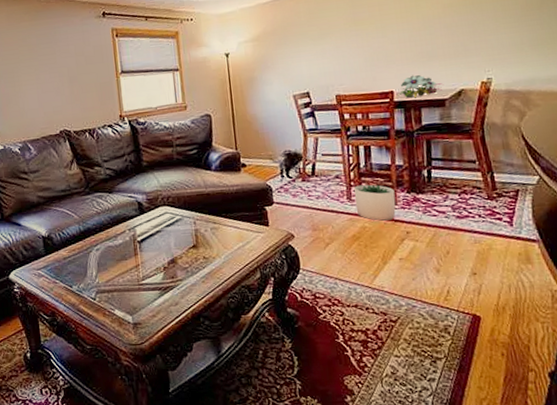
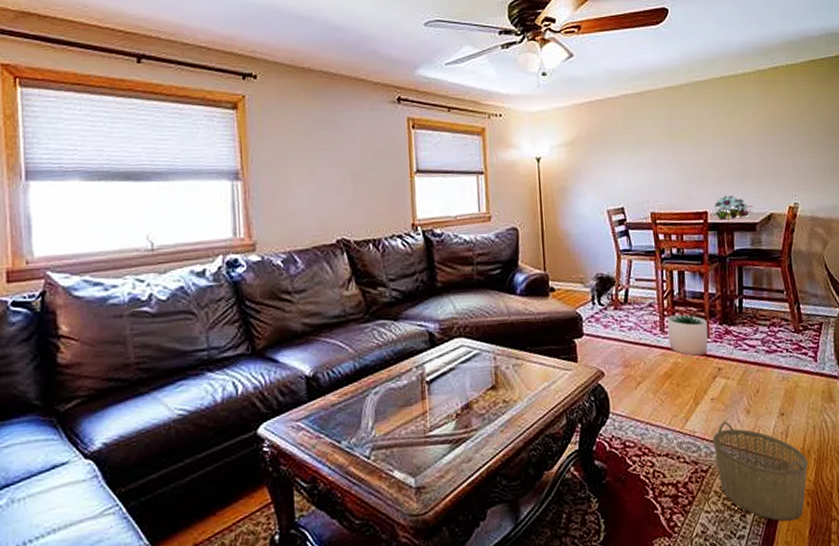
basket: none [401,279,503,369] -> present [712,421,808,521]

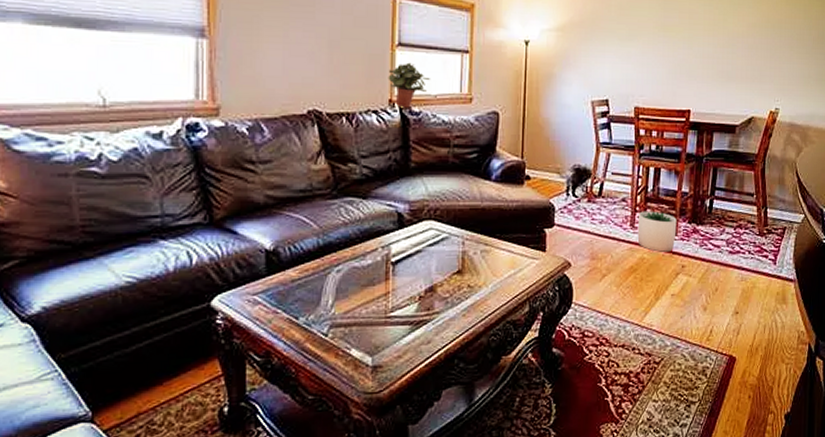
potted plant: none [409,187,450,231] -> present [388,62,431,108]
flower arrangement: present [710,195,755,220] -> none [692,95,737,120]
basket: present [712,421,808,521] -> none [668,317,754,412]

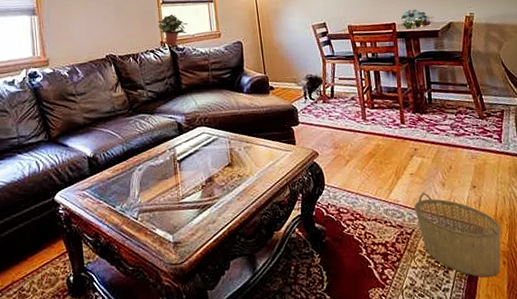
planter: present [637,211,677,252] -> none [367,105,404,139]
basket: none [668,317,754,412] -> present [413,193,502,278]
flower arrangement: none [692,95,737,120] -> present [397,9,436,29]

